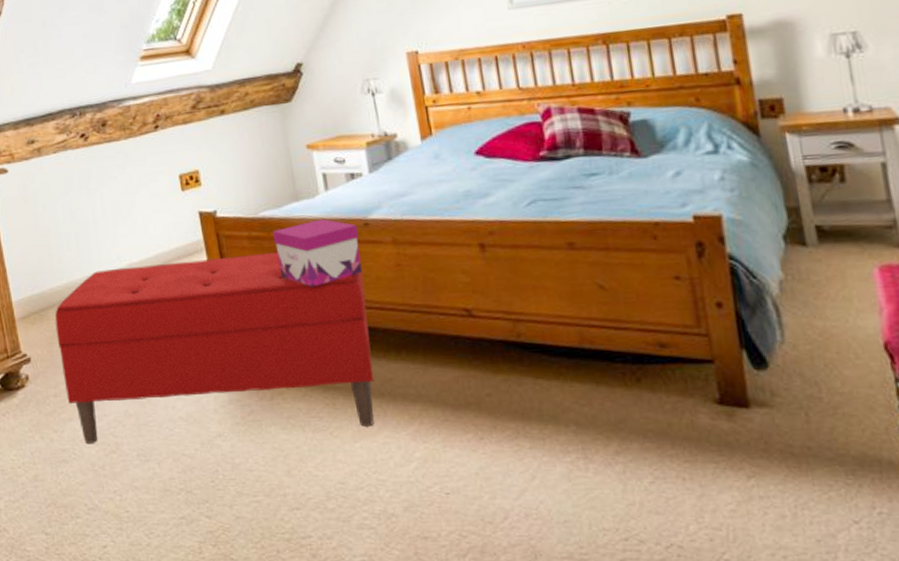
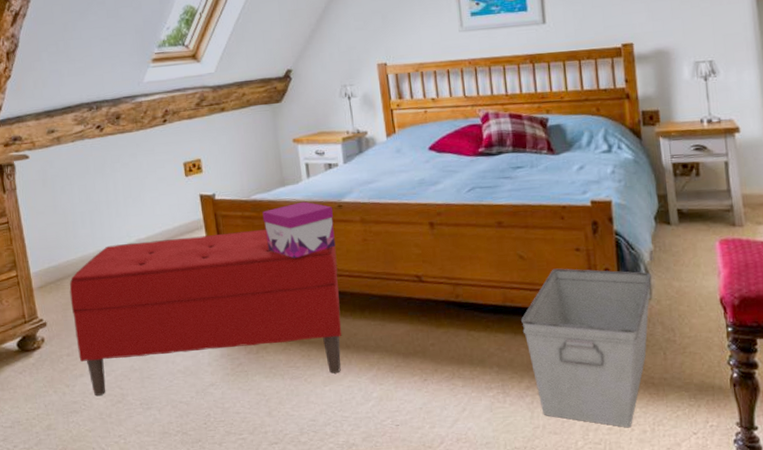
storage bin: none [605,301,783,509] -> present [521,268,651,427]

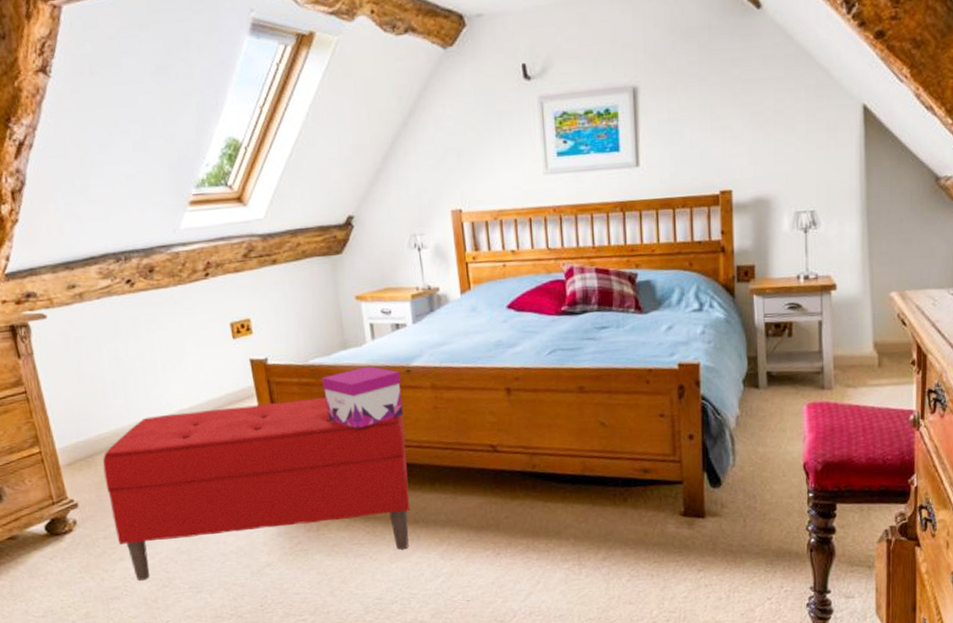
storage bin: present [521,268,651,427] -> none [600,435,736,595]

